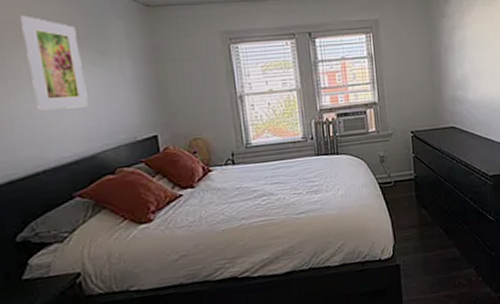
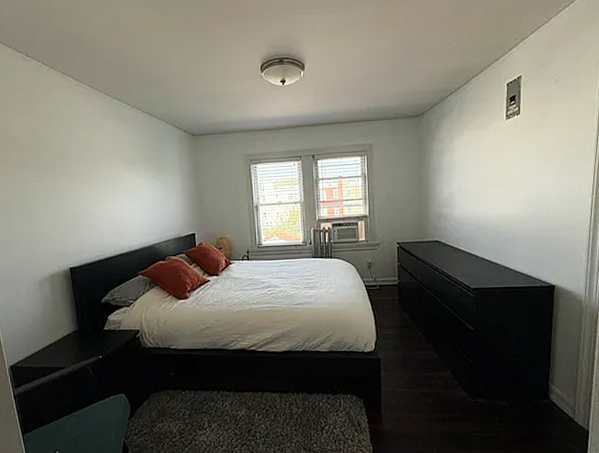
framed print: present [20,15,88,111] -> none [112,143,151,211]

